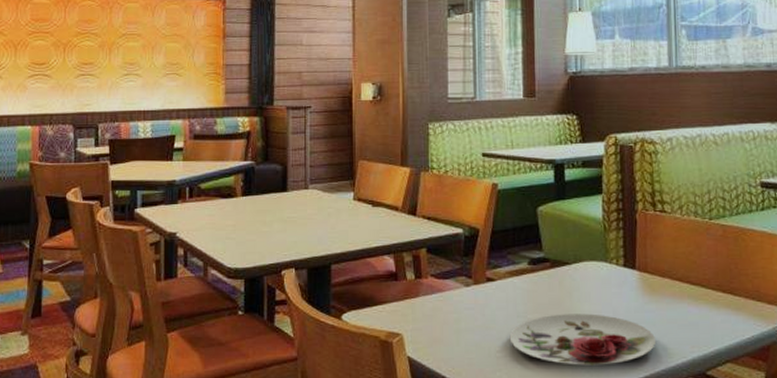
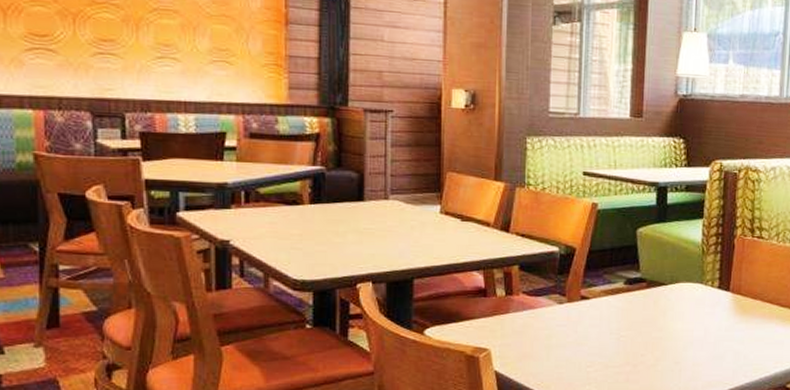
plate: present [509,313,657,365] -> none [601,331,743,379]

